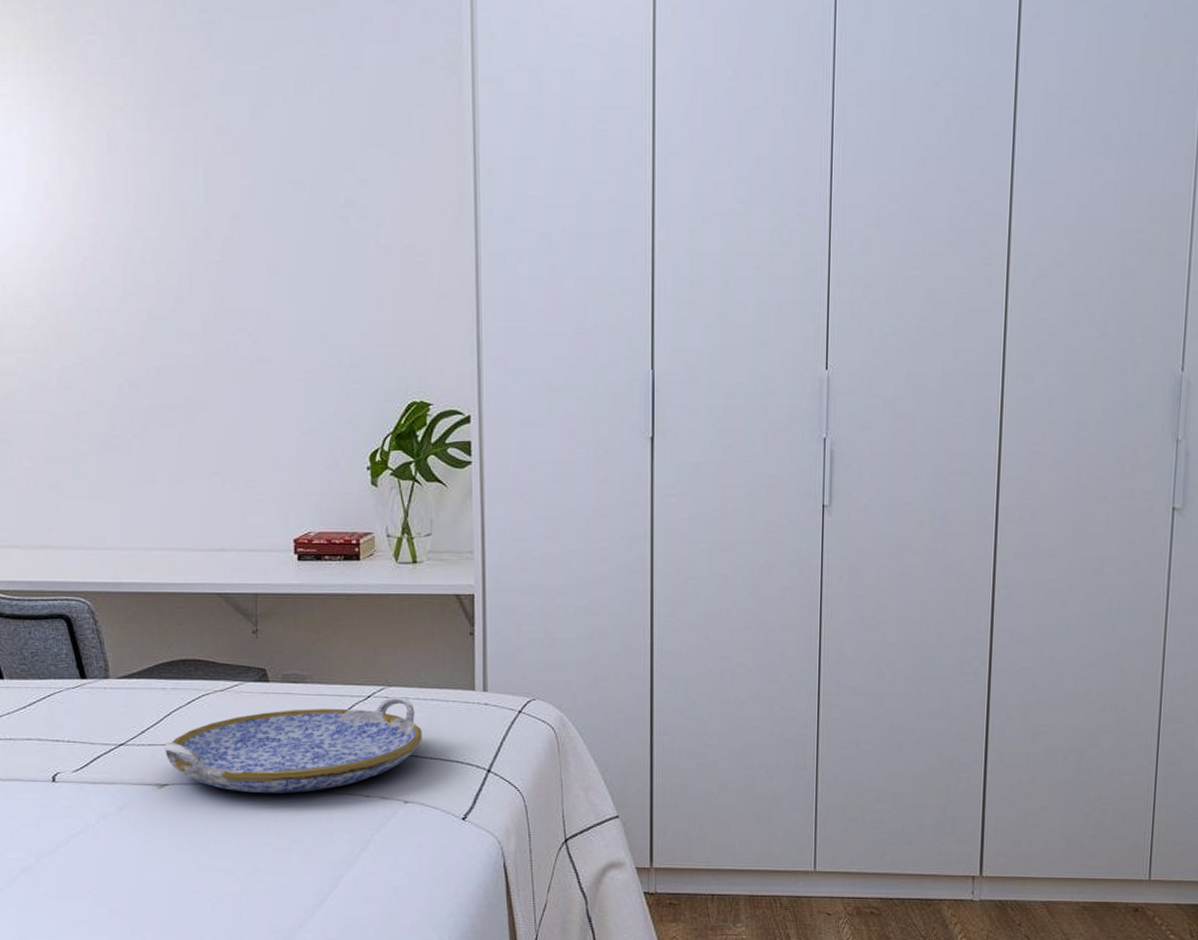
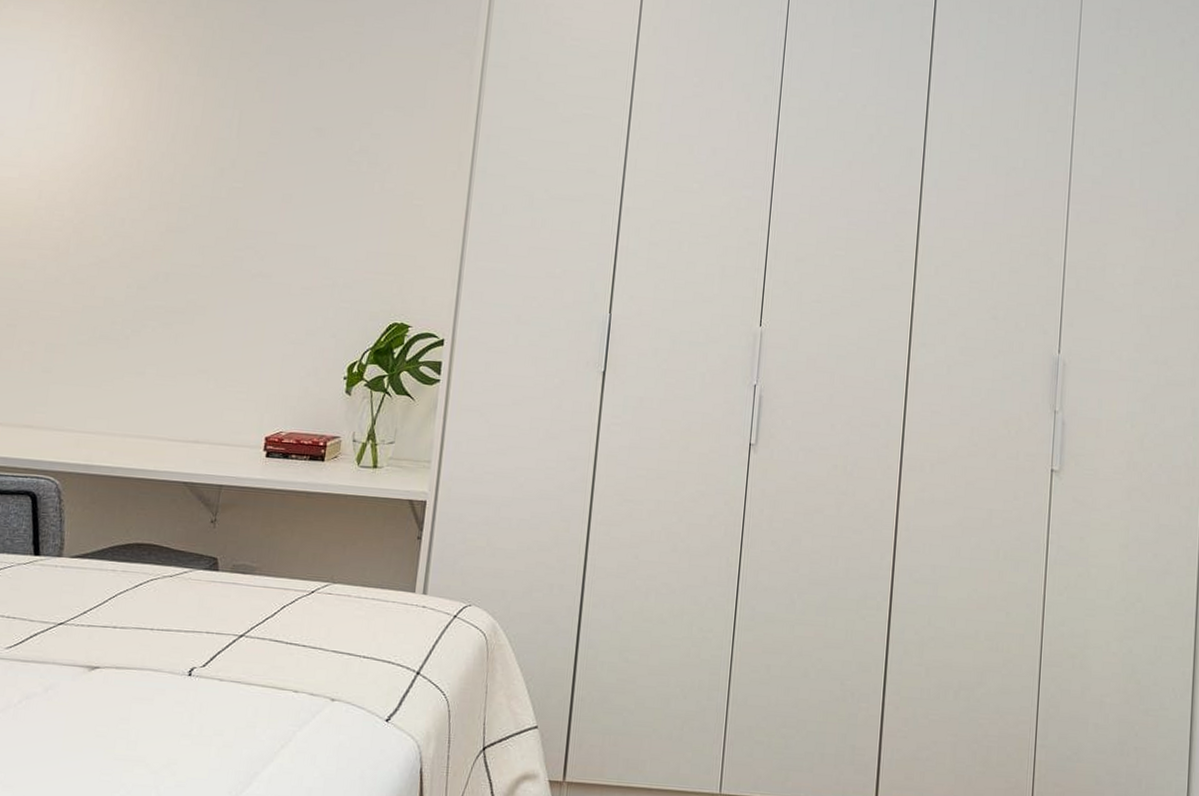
serving tray: present [163,696,422,793] -> none [102,593,359,684]

